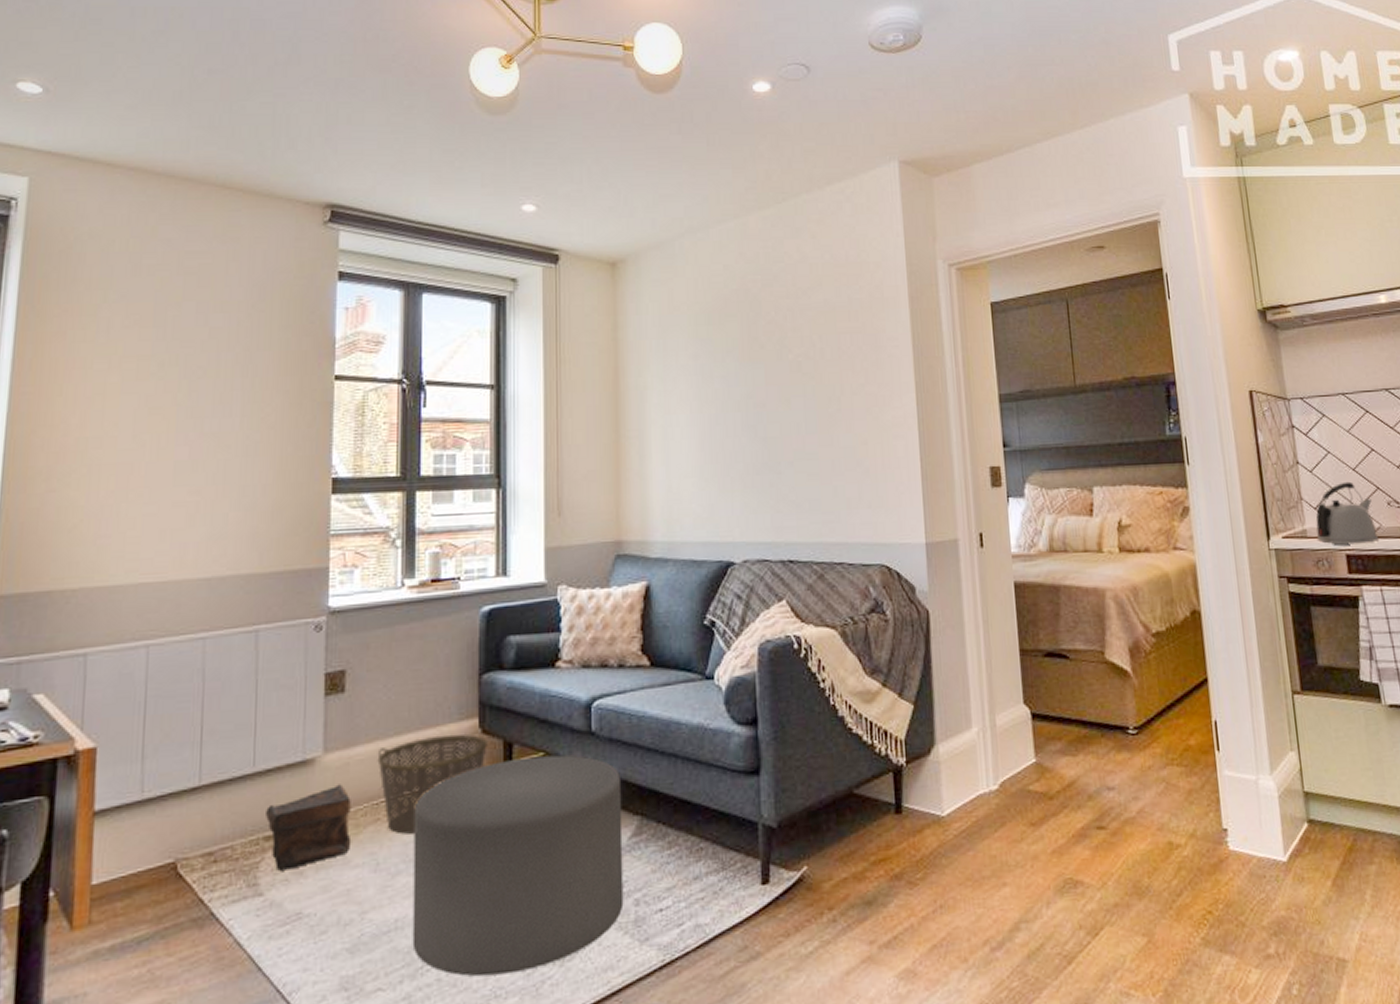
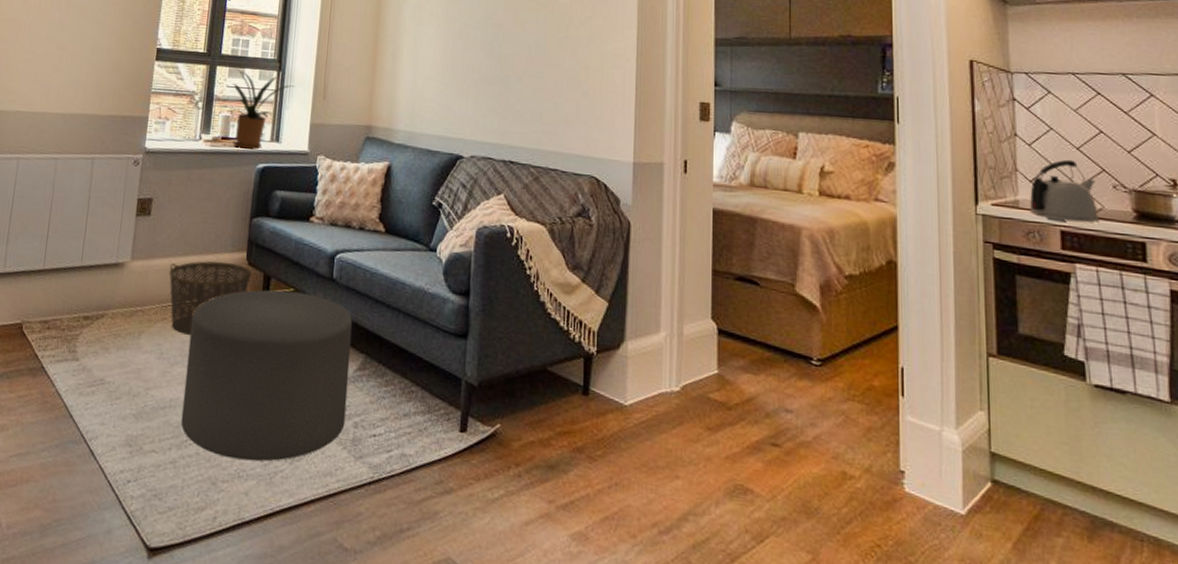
pouch: present [266,784,352,871] -> none [86,286,147,345]
house plant: none [424,491,520,592] -> present [219,68,295,151]

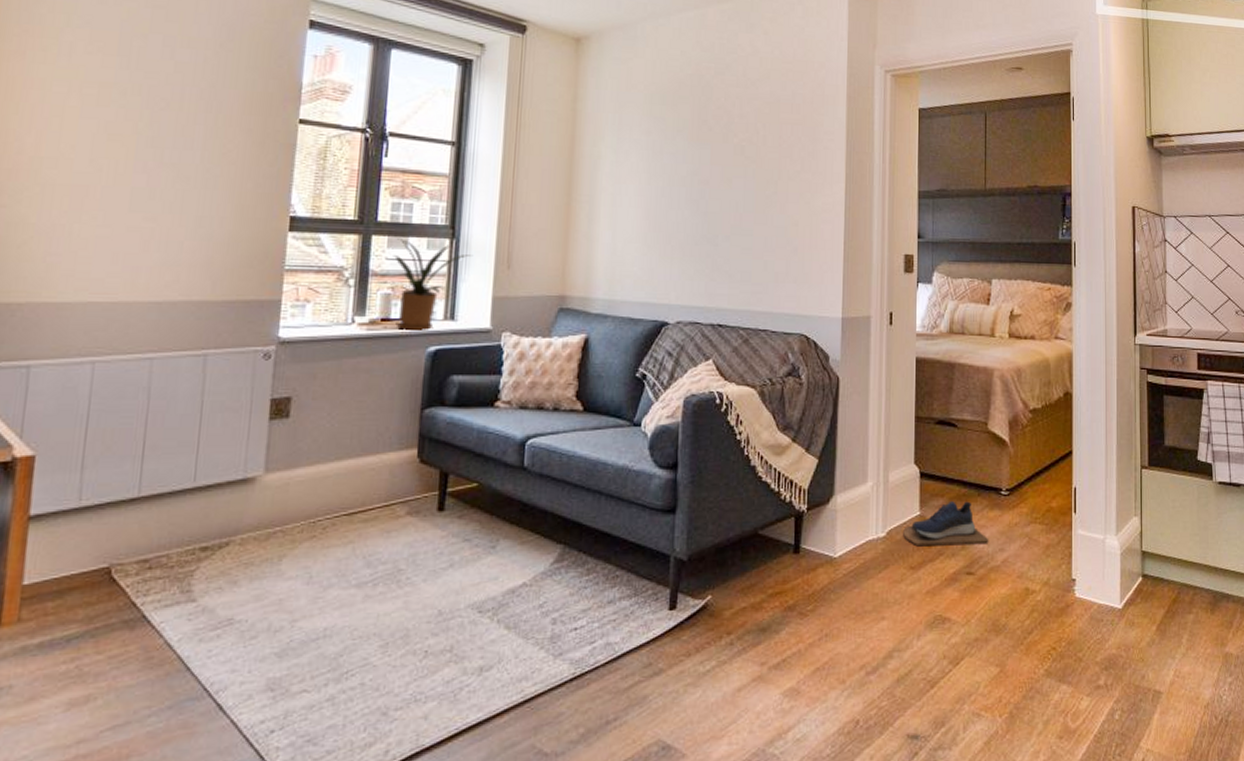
basket: present [168,261,252,335] -> none [316,462,425,551]
pouf: present [181,289,353,462] -> none [339,486,549,682]
shoe: none [699,364,798,415] -> present [903,501,989,547]
kettle: present [1029,159,1099,223] -> none [1175,291,1225,346]

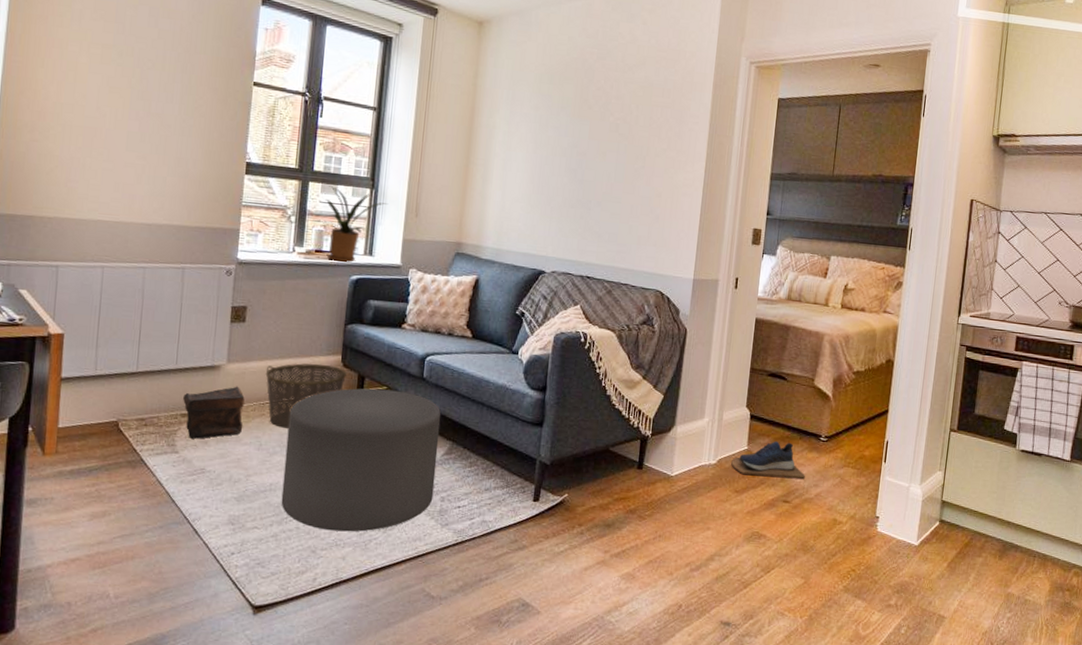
pouch: none [203,502,289,579] -> present [183,386,245,439]
basket: none [316,462,425,551] -> present [265,363,347,428]
pouf: none [339,486,549,682] -> present [281,388,441,532]

